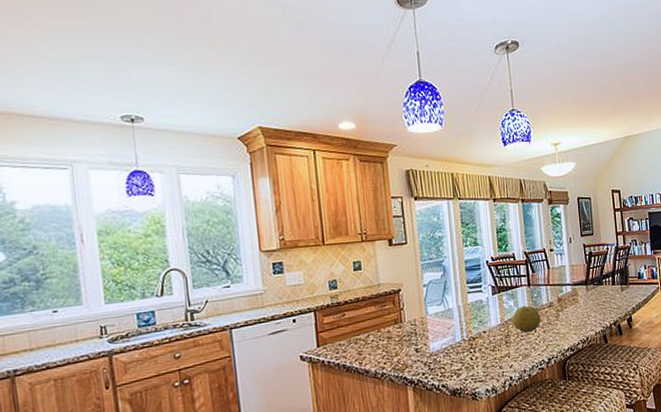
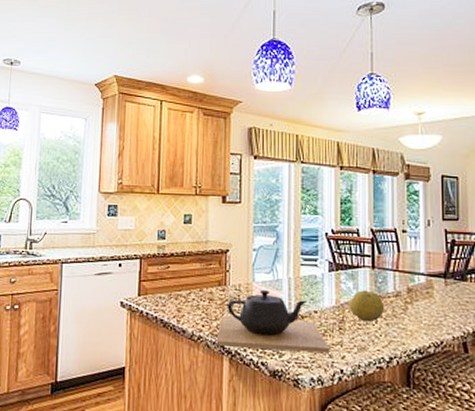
teapot: none [399,320,499,379] -> present [216,289,329,354]

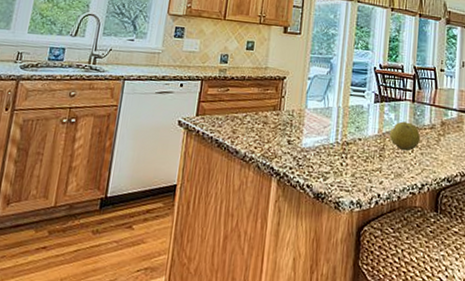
teapot: present [216,289,329,354] -> none [266,116,369,179]

